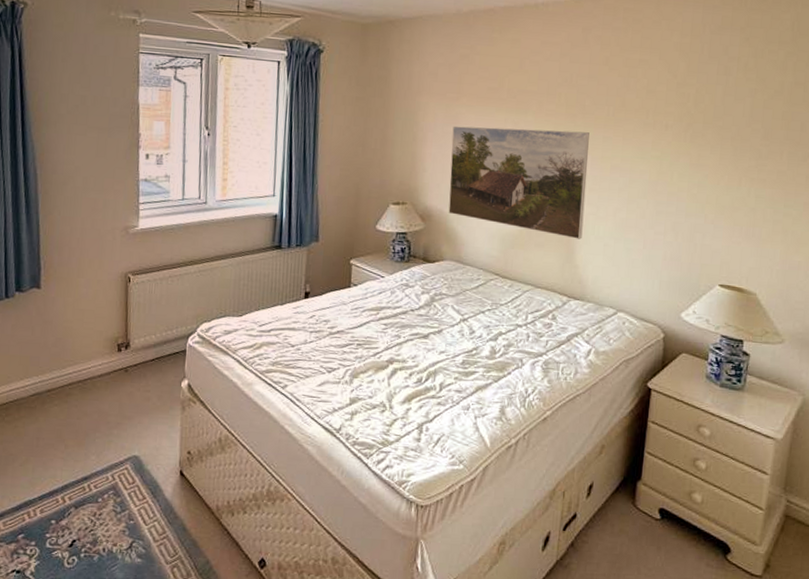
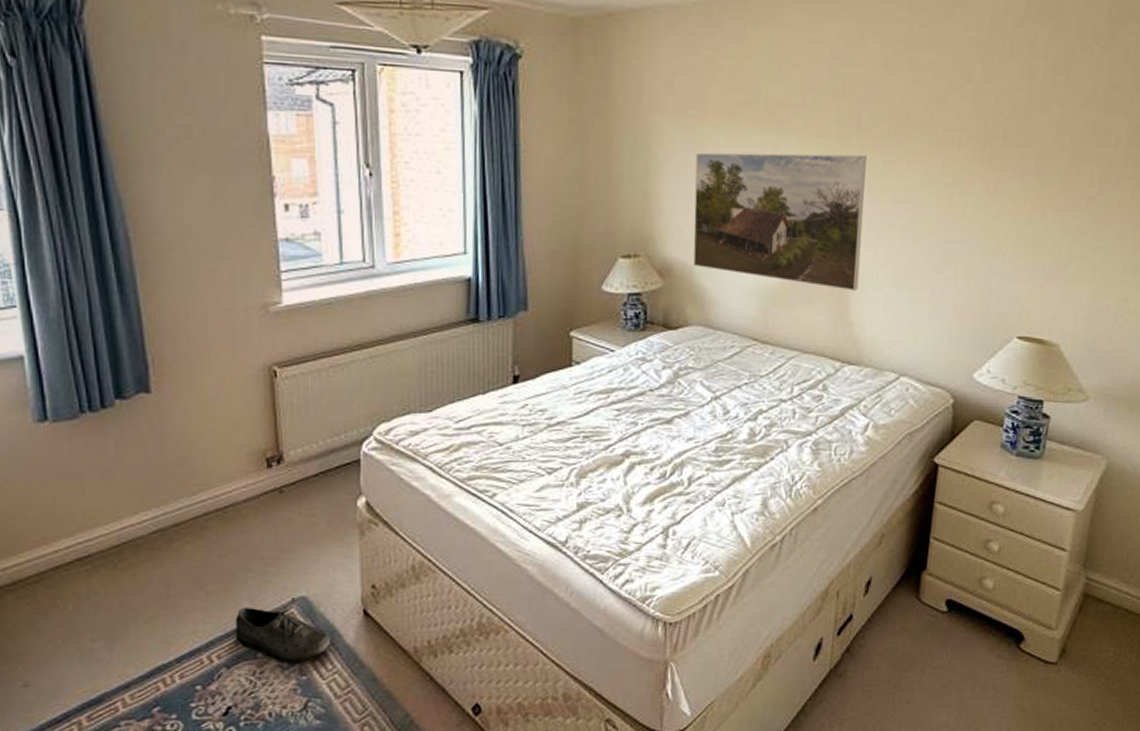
shoe: none [83,456,154,509] -> present [235,597,331,662]

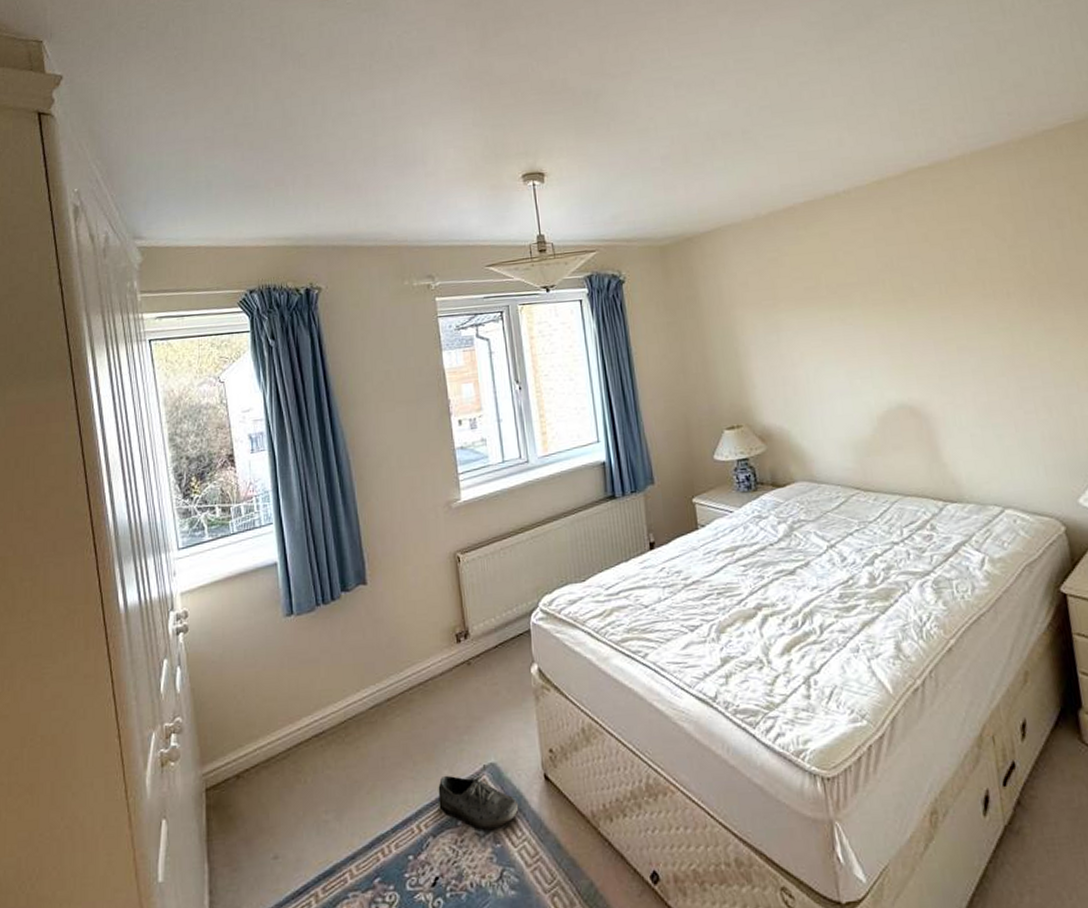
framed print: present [693,152,867,291] -> none [775,315,944,435]

